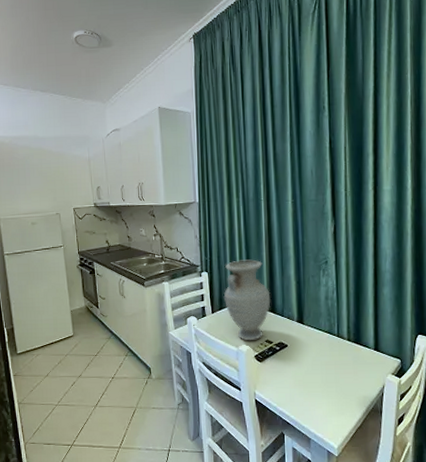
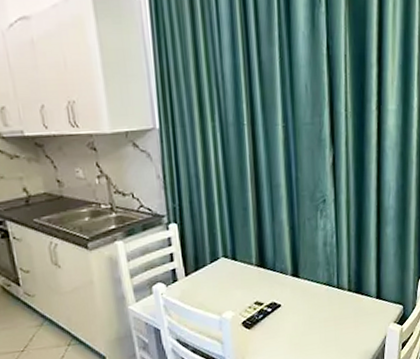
vase: present [223,259,271,341] -> none [199,203,260,306]

